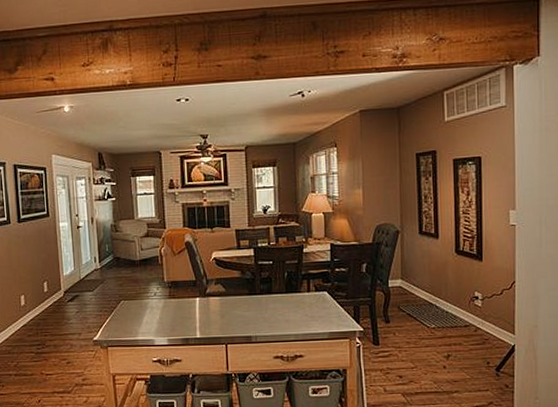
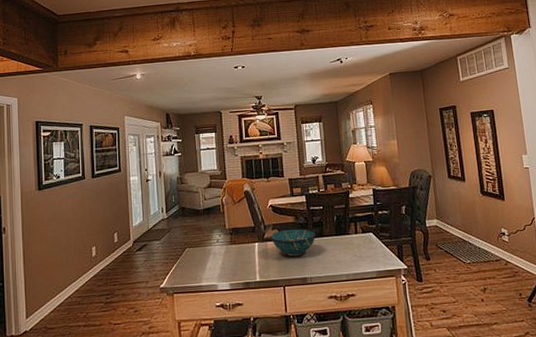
decorative bowl: none [214,284,264,314] -> present [271,228,316,257]

